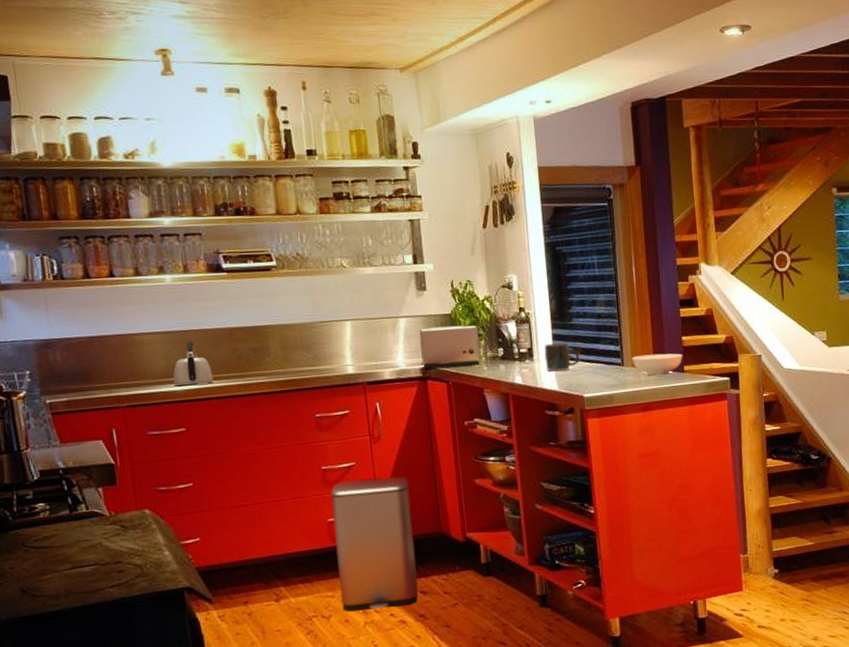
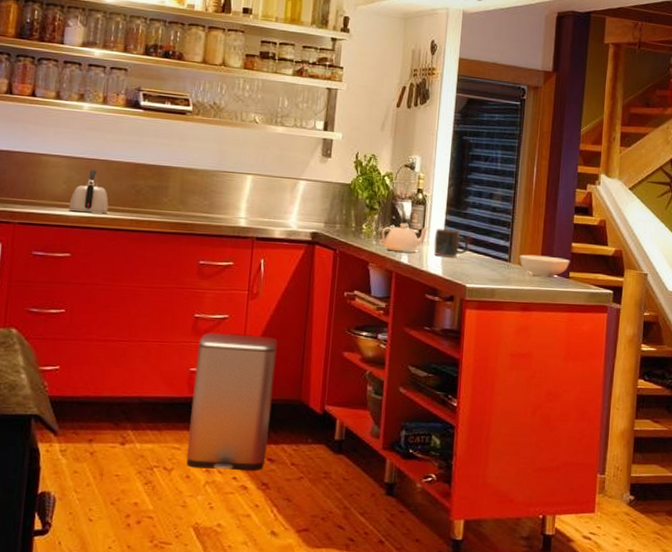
toaster: present [419,324,482,370] -> none [312,193,377,239]
teapot: none [489,344,539,374] -> present [378,222,430,253]

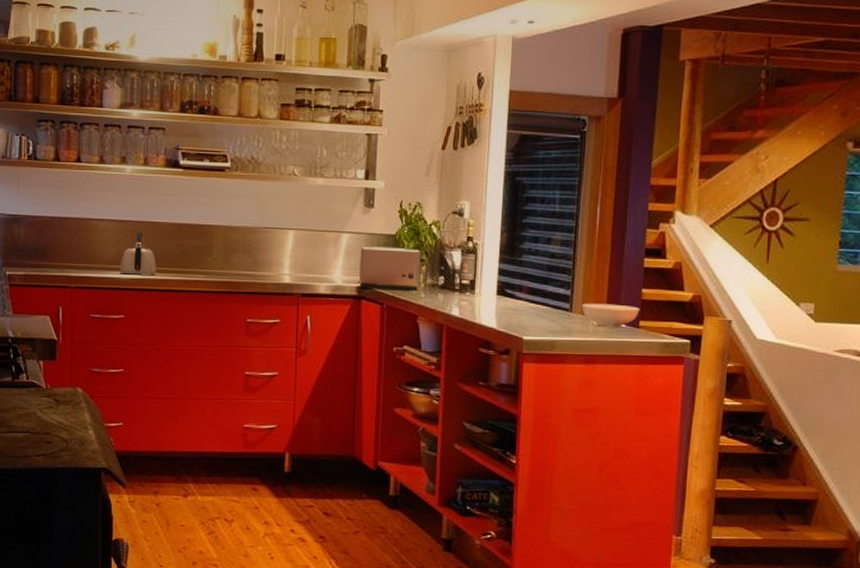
pedal bin: present [186,332,278,470] -> none [246,390,328,524]
toaster: none [312,193,377,239] -> present [358,246,425,291]
teapot: present [378,222,430,253] -> none [427,273,482,305]
mug: present [433,229,469,258] -> none [486,278,525,309]

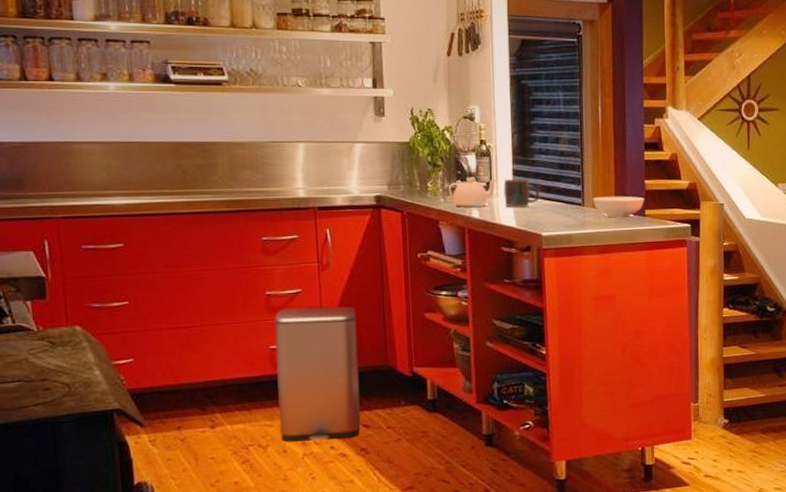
kettle: present [119,231,157,277] -> none [112,152,157,201]
pedal bin: none [246,390,328,524] -> present [274,306,361,442]
toaster: present [358,246,425,291] -> none [375,154,441,198]
teapot: none [427,273,482,305] -> present [446,177,498,207]
mug: none [486,278,525,309] -> present [503,179,540,208]

